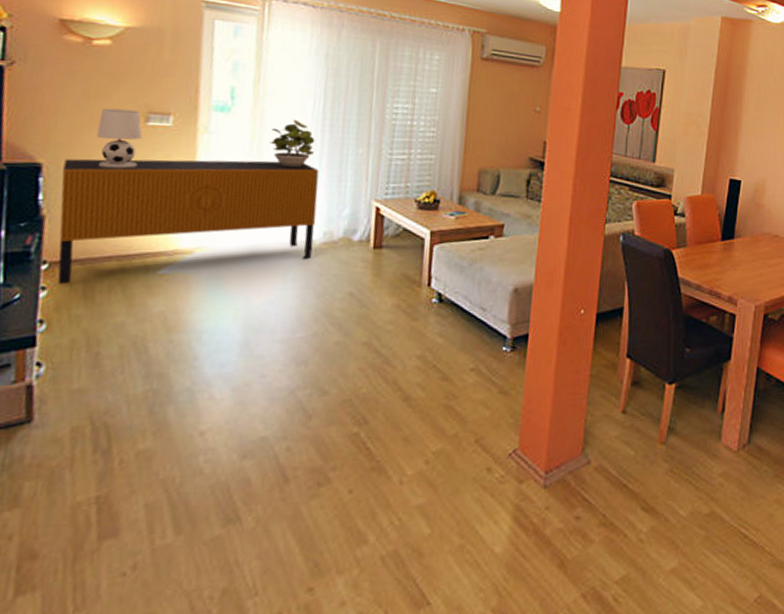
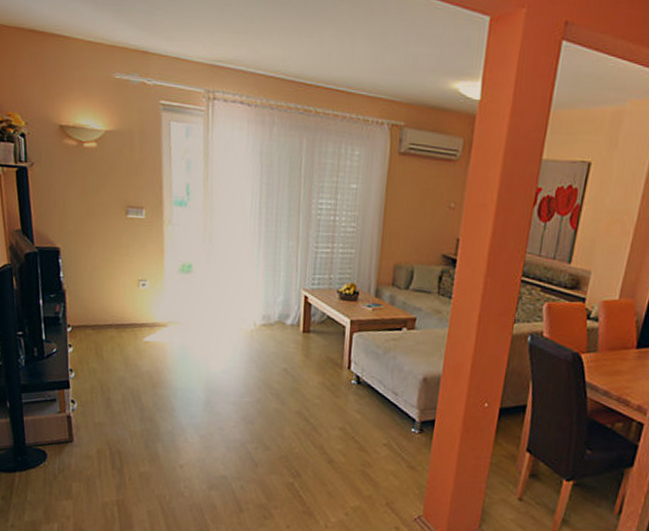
sideboard: present [58,158,319,285] -> none [73,244,258,344]
table lamp: present [96,108,142,168] -> none [93,202,125,254]
potted plant: present [269,119,315,168] -> none [218,213,254,258]

